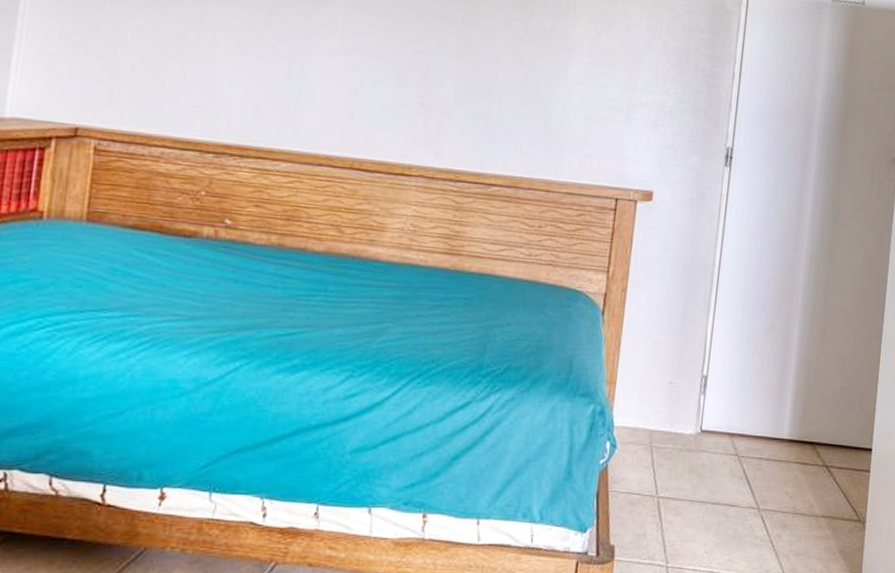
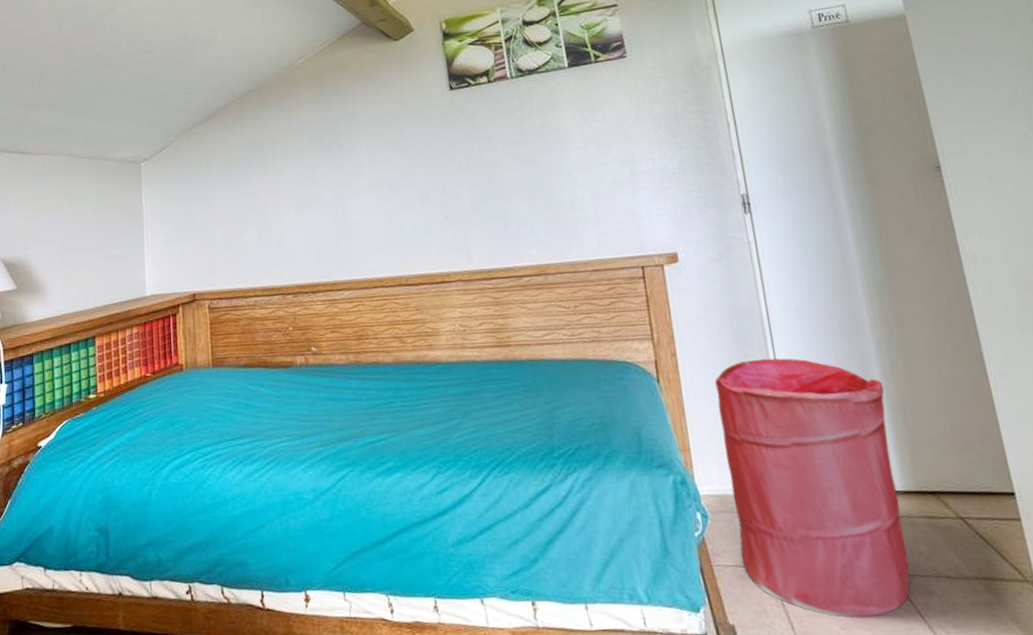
laundry hamper: none [636,306,798,544] -> present [715,358,910,618]

